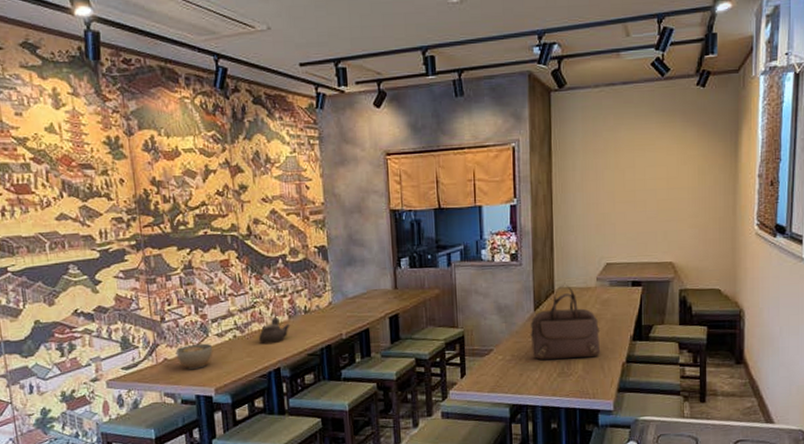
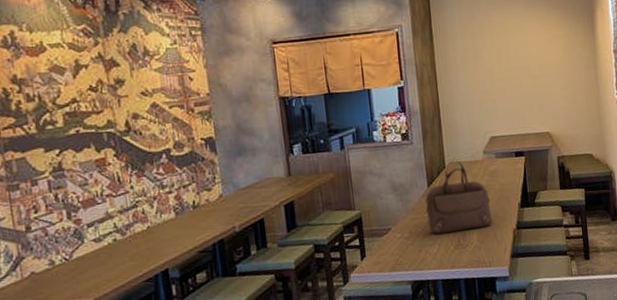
soup bowl: present [175,343,214,369] -> none [44,250,90,281]
teapot: present [259,316,290,343] -> none [143,214,178,245]

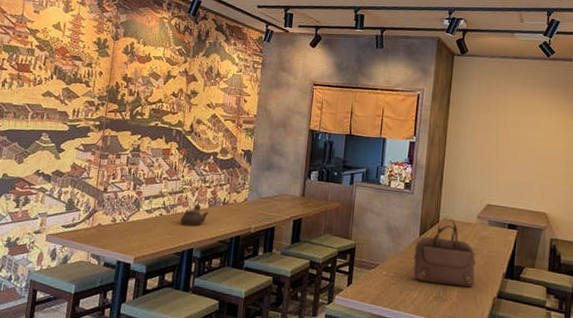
teapot: none [143,214,178,245] -> present [180,203,209,226]

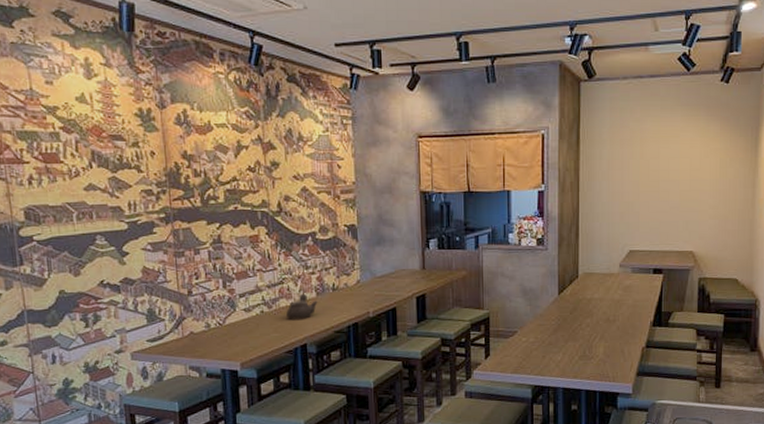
handbag: present [413,217,477,288] -> none [554,270,622,343]

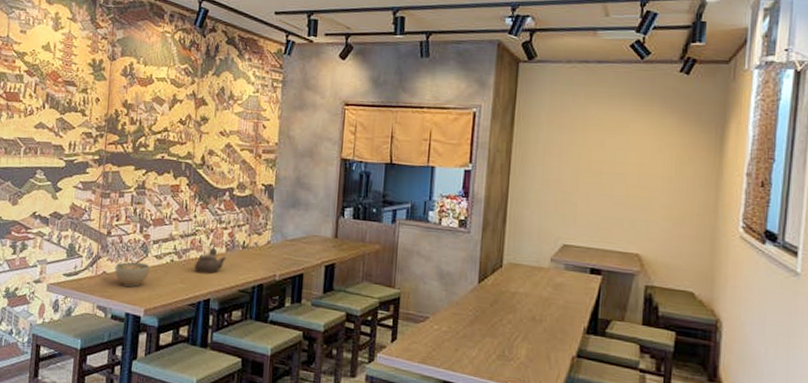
soup bowl: none [202,317,240,343] -> present [114,261,150,287]

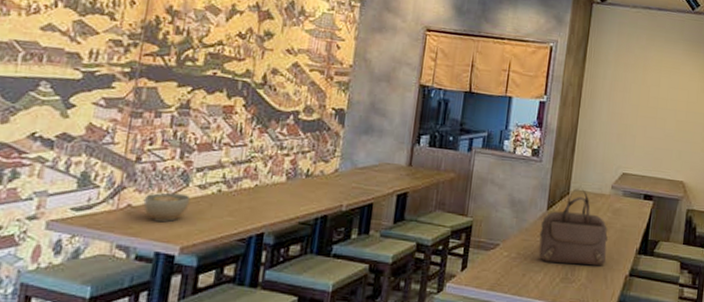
teapot: present [194,247,227,274] -> none [247,175,287,205]
handbag: none [471,260,550,345] -> present [538,188,609,266]

